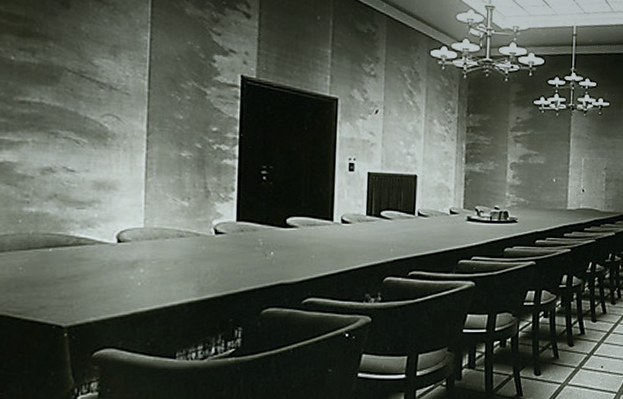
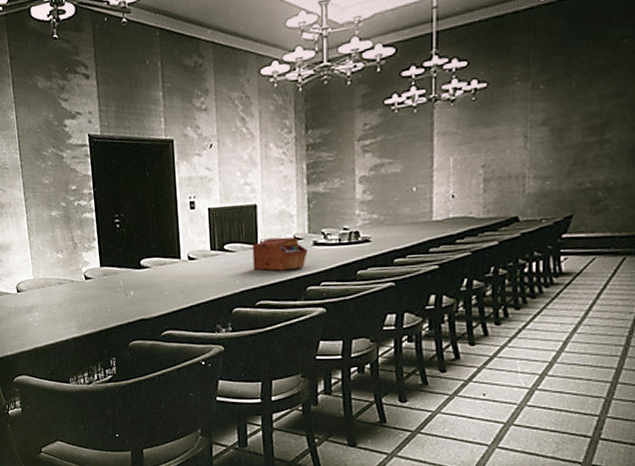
sewing box: none [408,209,462,243] -> present [252,237,308,271]

